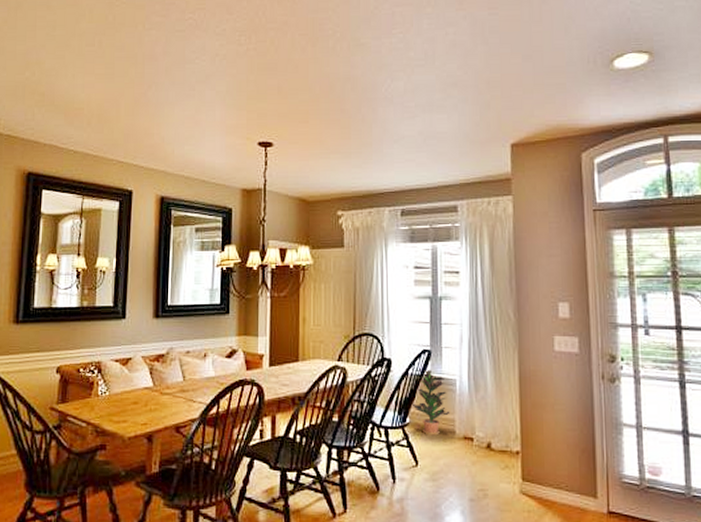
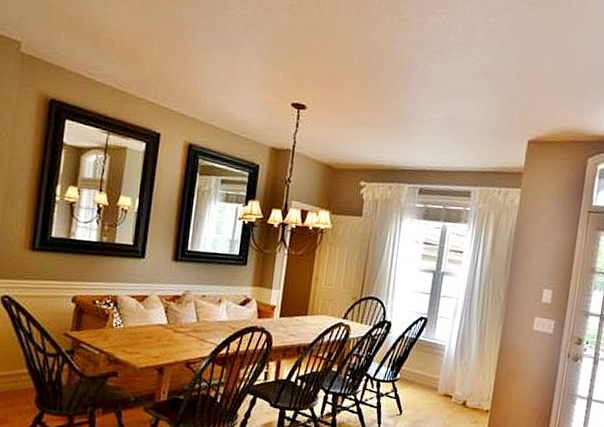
potted plant: present [411,370,450,436] -> none [404,335,436,391]

